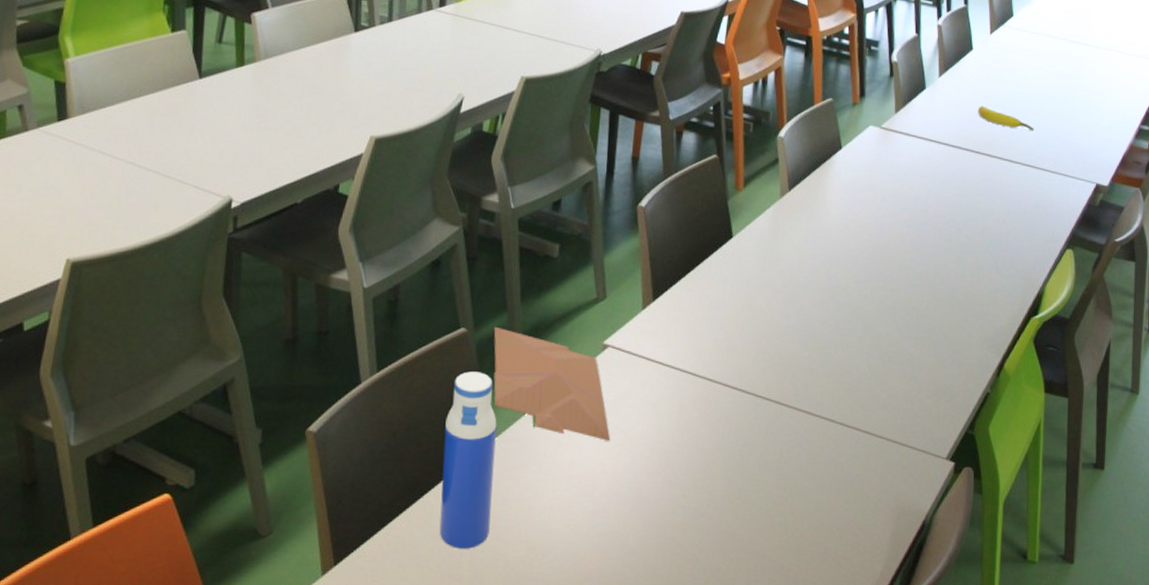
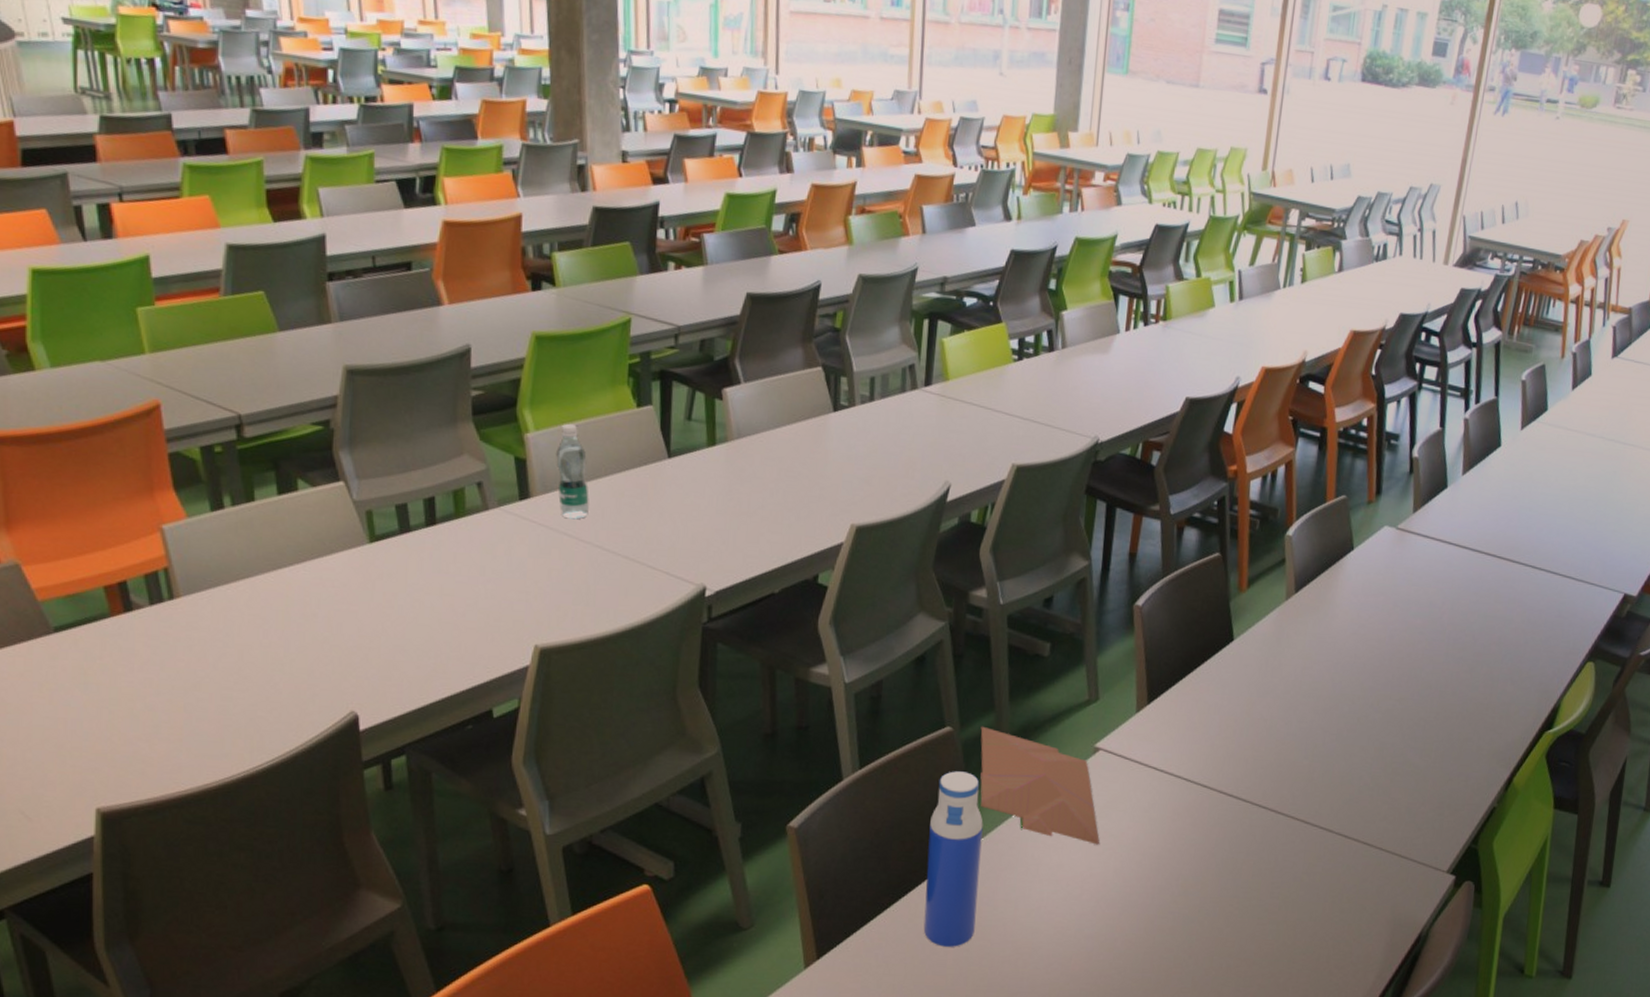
bottle: none [94,48,124,138] -> present [556,423,589,520]
banana: present [977,105,1035,131] -> none [1501,507,1562,536]

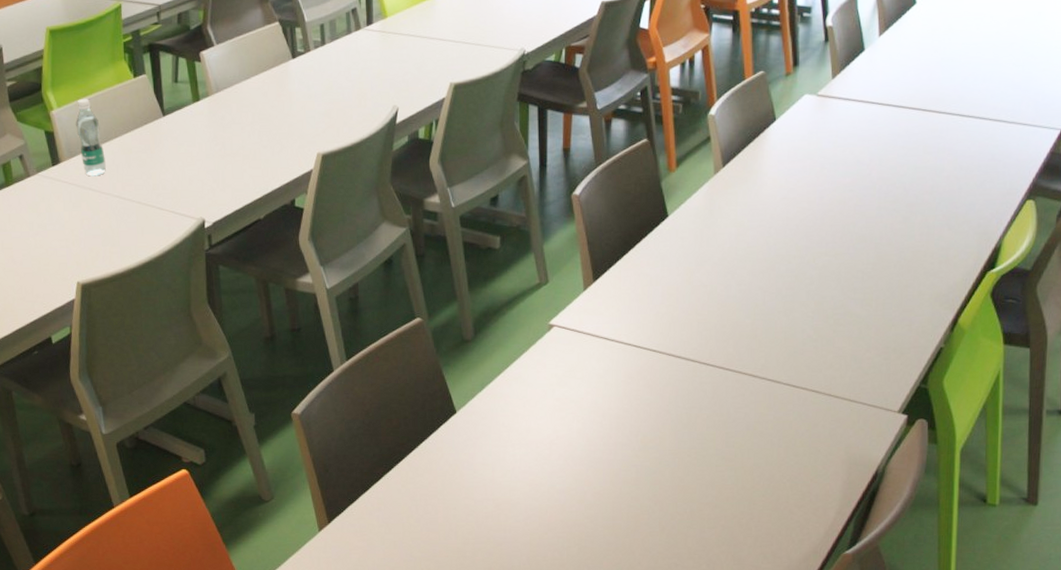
water bottle: present [923,771,983,947] -> none [411,355,459,507]
papers: present [979,726,1100,845] -> none [446,314,562,410]

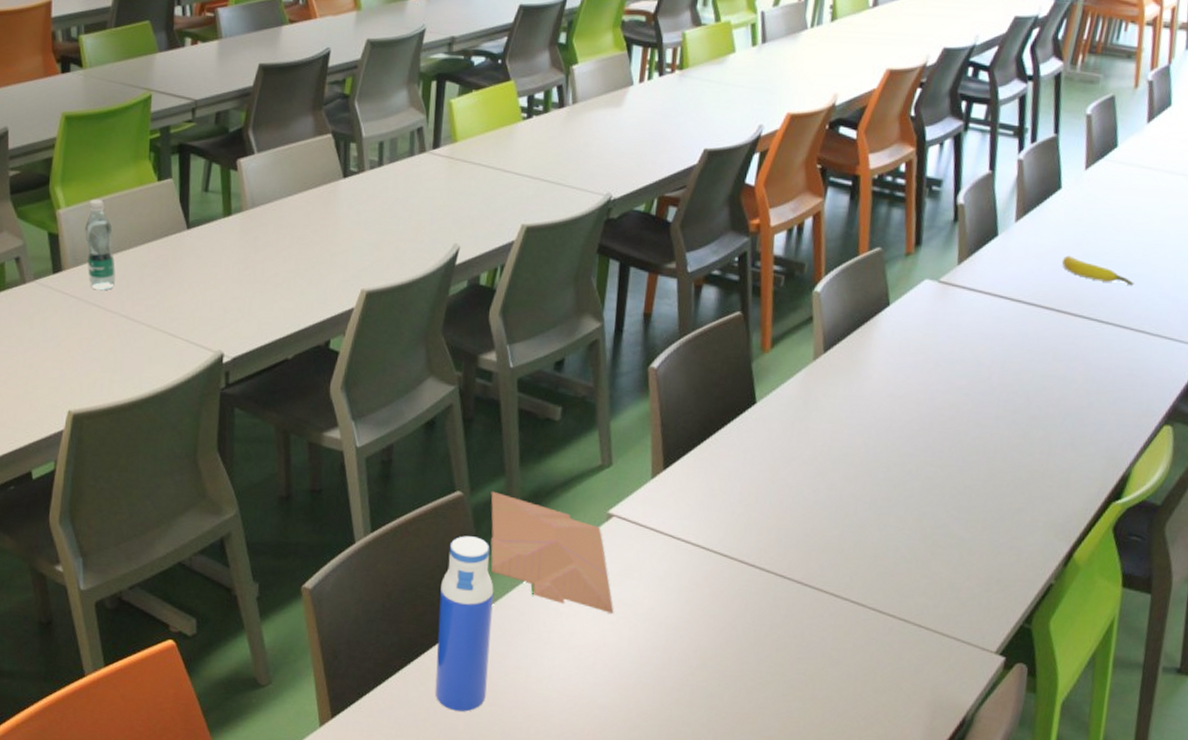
water bottle: none [411,355,459,507] -> present [435,536,494,712]
papers: none [446,314,562,410] -> present [490,491,613,613]
banana: none [923,61,989,82] -> present [1061,255,1135,286]

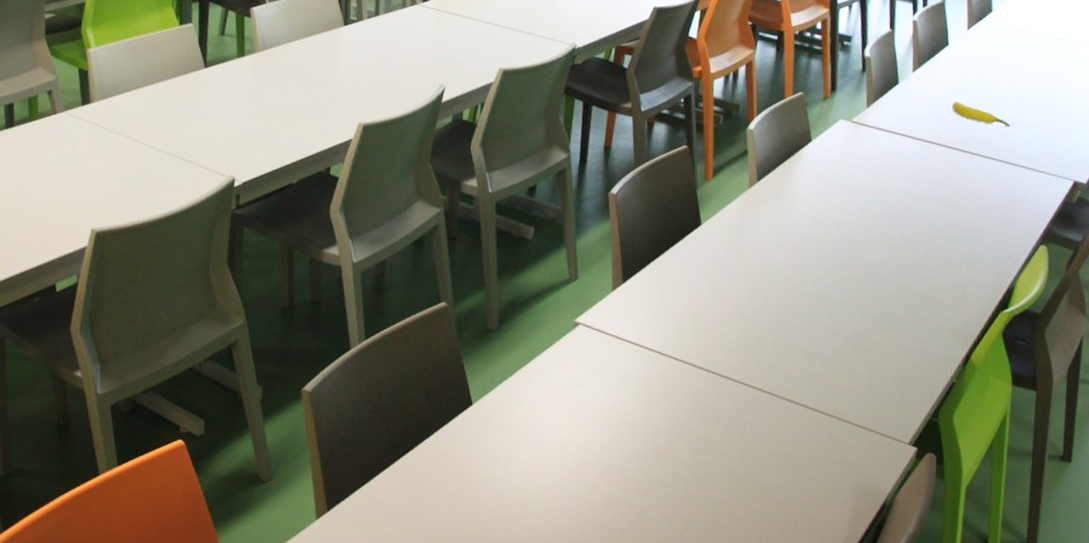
bottle: present [85,198,115,291] -> none [112,40,139,121]
water bottle: present [435,536,494,712] -> none [421,342,475,503]
papers: present [490,491,613,613] -> none [471,302,580,412]

